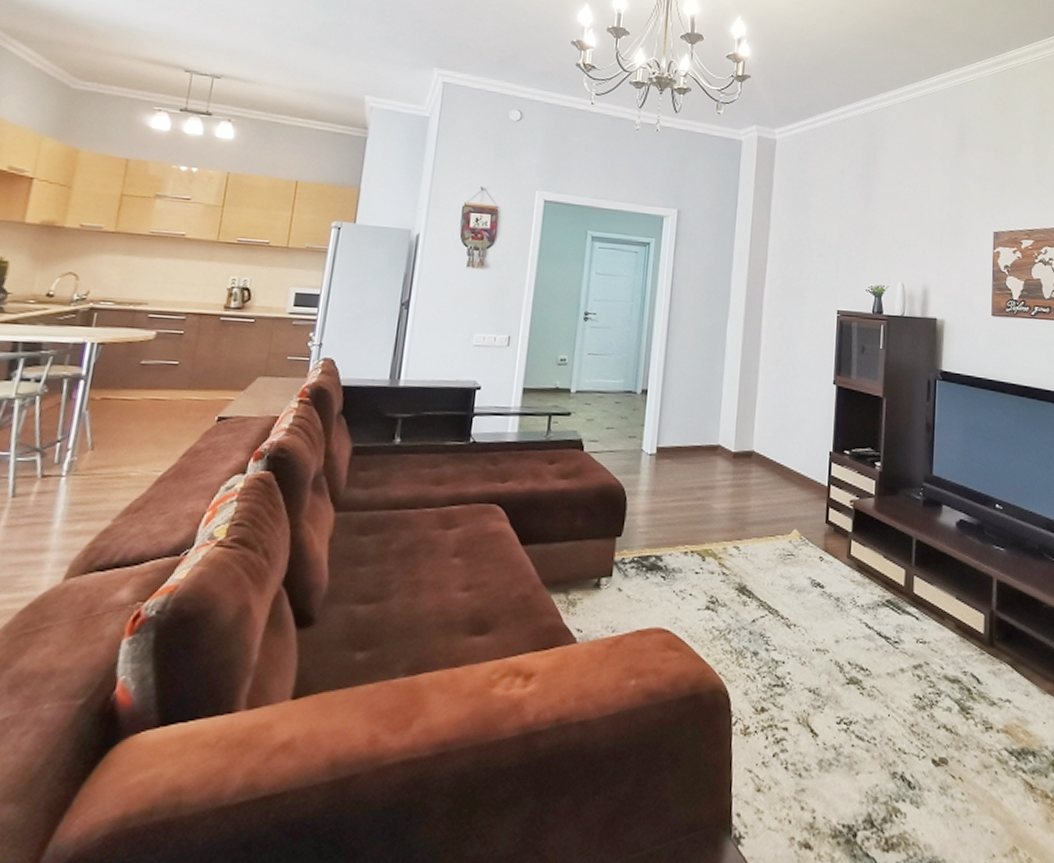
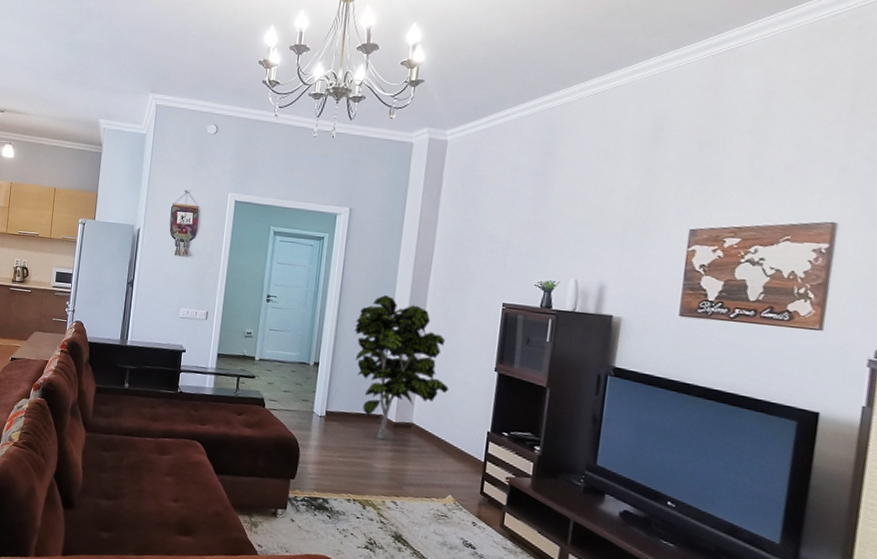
indoor plant: none [686,306,789,474] -> present [354,294,449,439]

